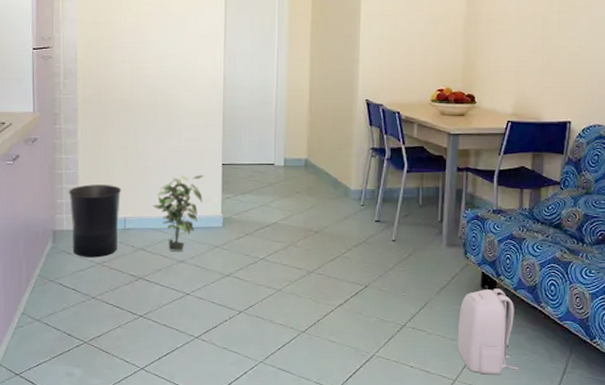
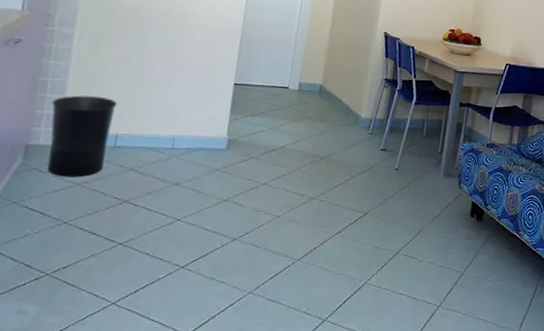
potted plant: present [152,174,204,251] -> none [151,92,214,173]
backpack: present [457,288,518,375] -> none [444,217,497,300]

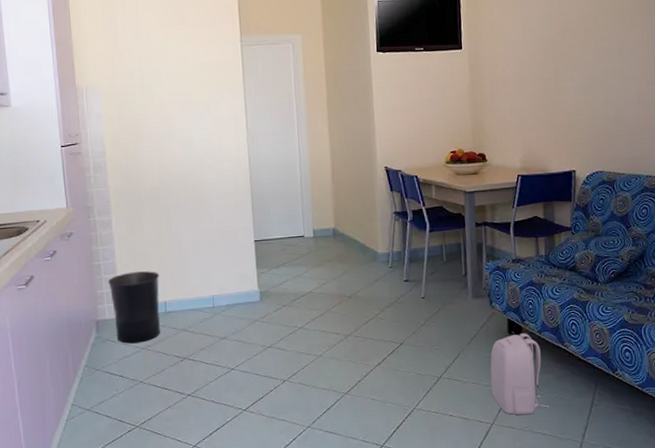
backpack: none [444,217,497,300] -> present [490,333,550,416]

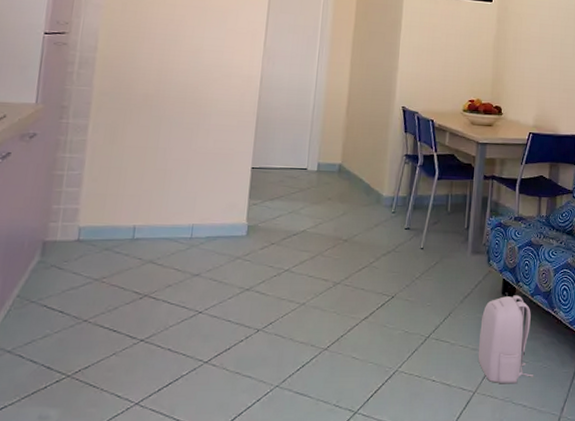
waste bin: present [108,271,160,344] -> none [65,188,134,273]

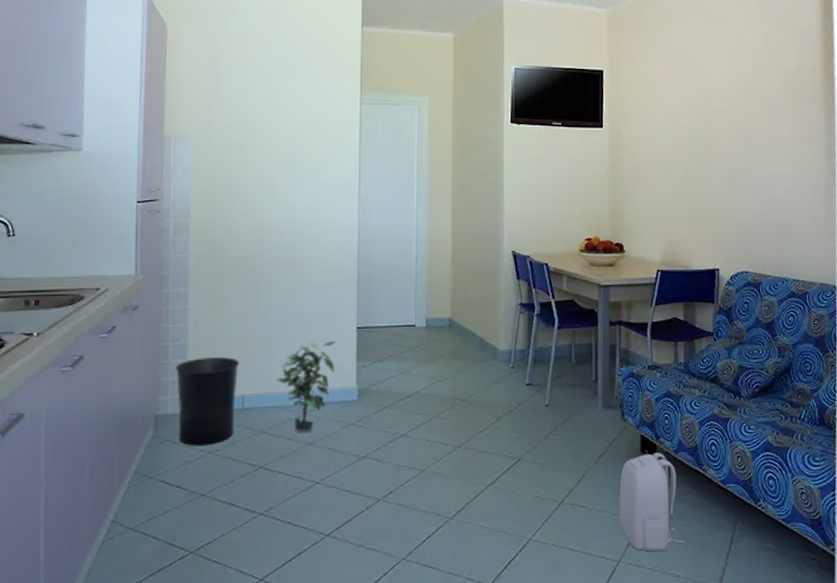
waste bin: none [65,188,134,273] -> present [176,357,240,446]
potted plant: none [169,178,231,263] -> present [276,340,337,432]

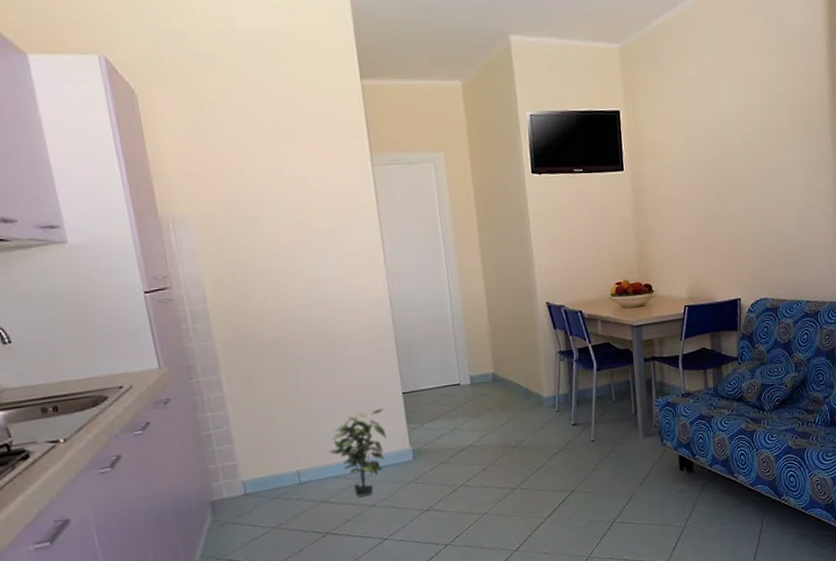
waste bin: present [176,357,240,446] -> none [223,437,295,524]
backpack: present [619,452,685,552] -> none [662,468,722,552]

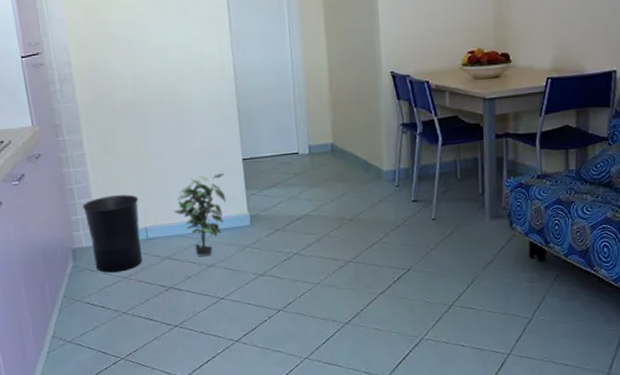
waste bin: none [223,437,295,524] -> present [83,194,142,273]

